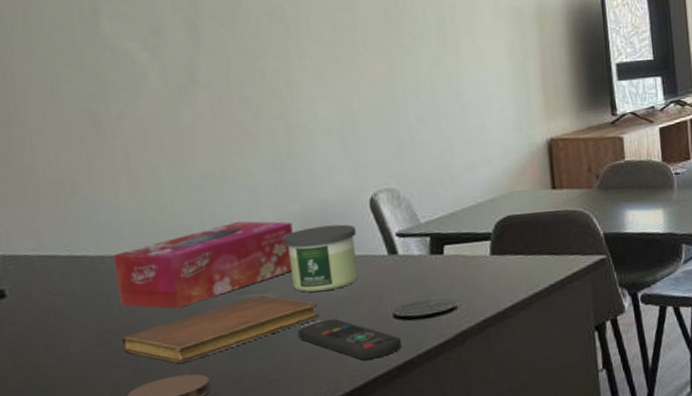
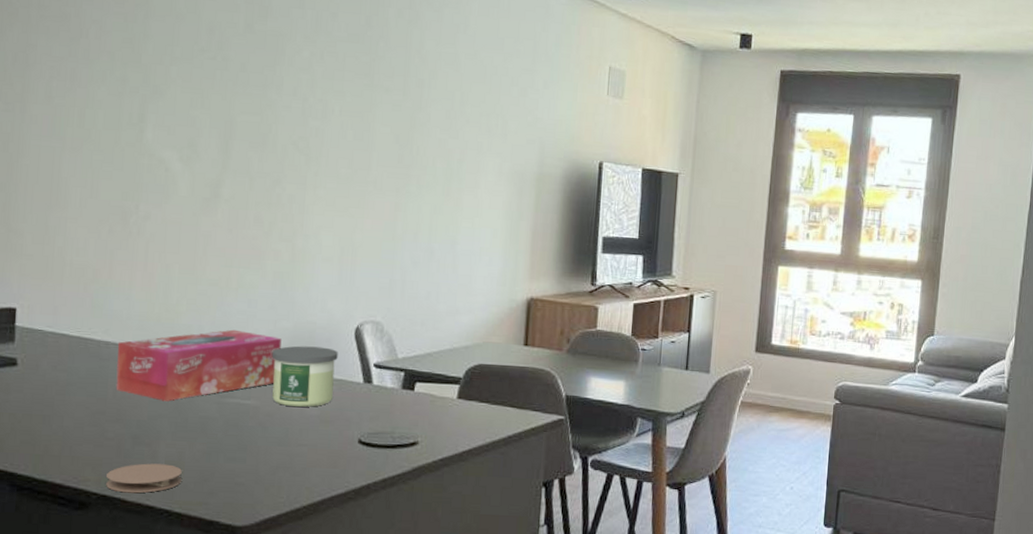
notebook: present [121,294,320,364] -> none [110,401,292,453]
remote control: present [297,318,401,360] -> none [269,434,361,479]

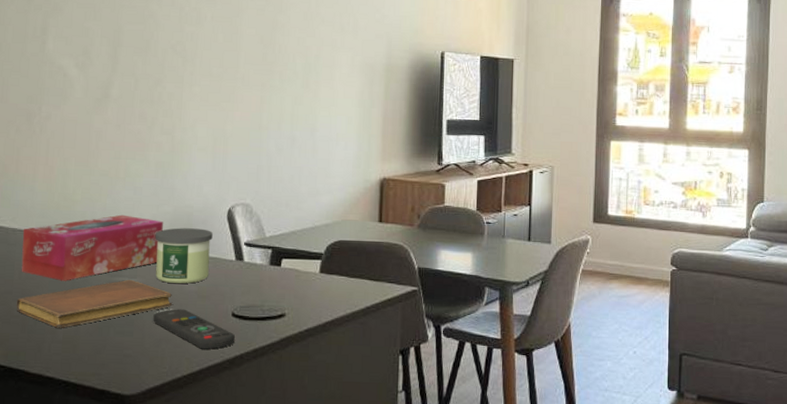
coaster: present [106,463,182,494] -> none [12,338,77,366]
notebook: none [110,401,292,453] -> present [16,279,173,328]
remote control: none [269,434,361,479] -> present [153,309,235,350]

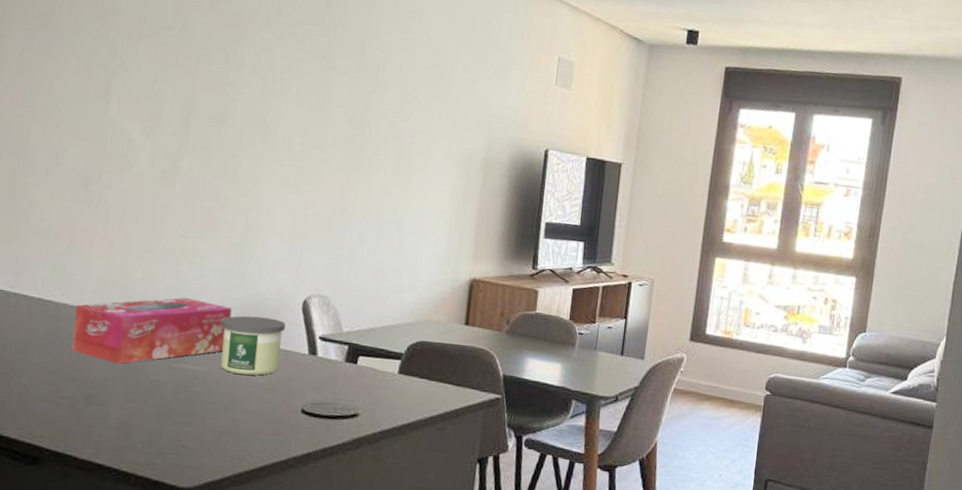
notebook: present [16,279,173,328] -> none [65,366,238,414]
remote control: present [153,309,235,350] -> none [215,401,303,446]

